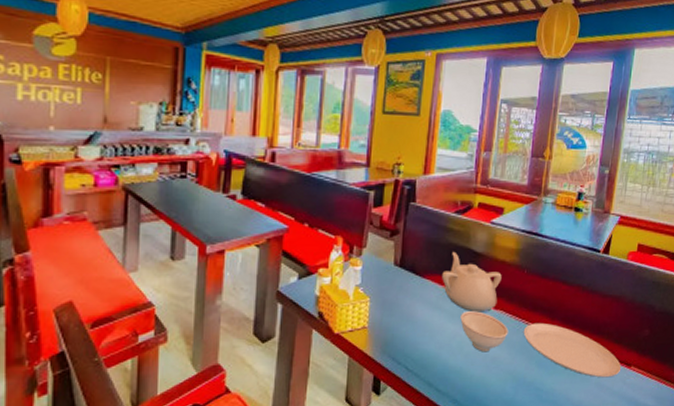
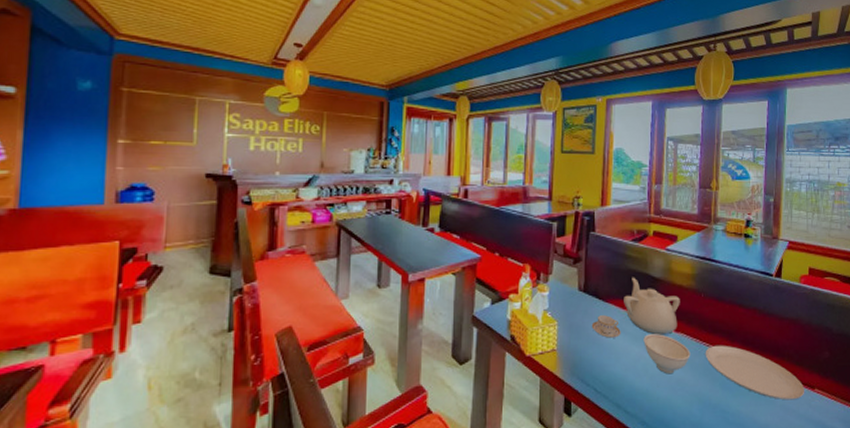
teacup: none [406,291,437,315] -> present [591,315,621,338]

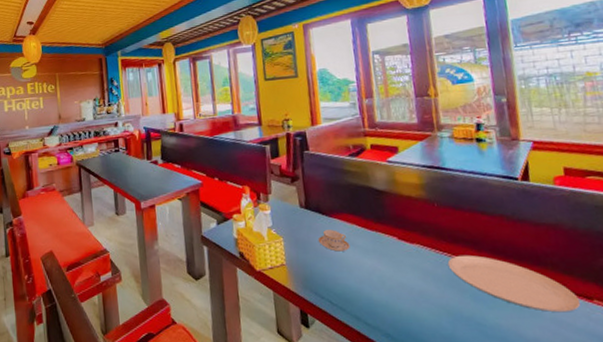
teapot: present [624,277,680,335] -> none [348,191,412,247]
bowl: present [643,334,691,374] -> none [375,246,431,286]

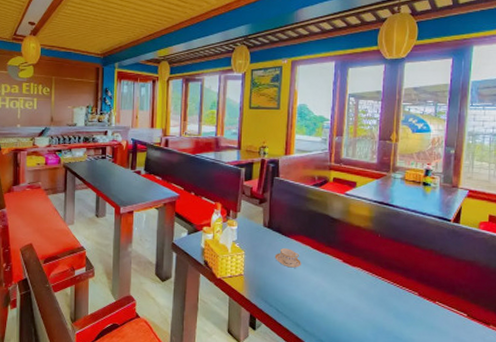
plate: present [447,255,581,313] -> none [380,280,480,334]

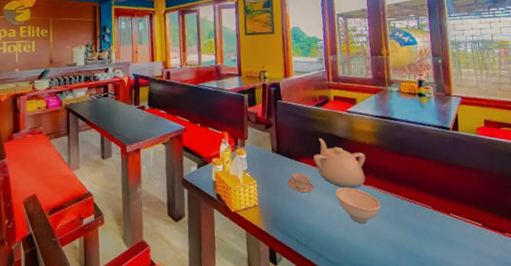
teapot: none [304,217,358,268] -> present [313,137,366,189]
bowl: none [322,266,366,302] -> present [335,187,381,224]

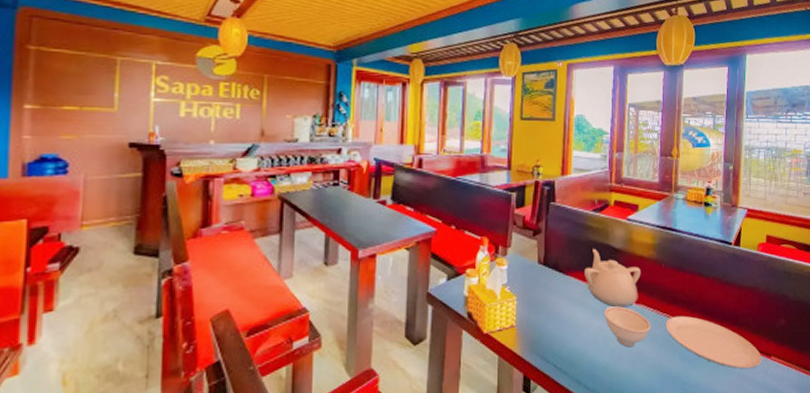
teacup: present [287,173,314,193] -> none [551,288,581,312]
plate: none [394,195,496,245] -> present [665,315,762,369]

